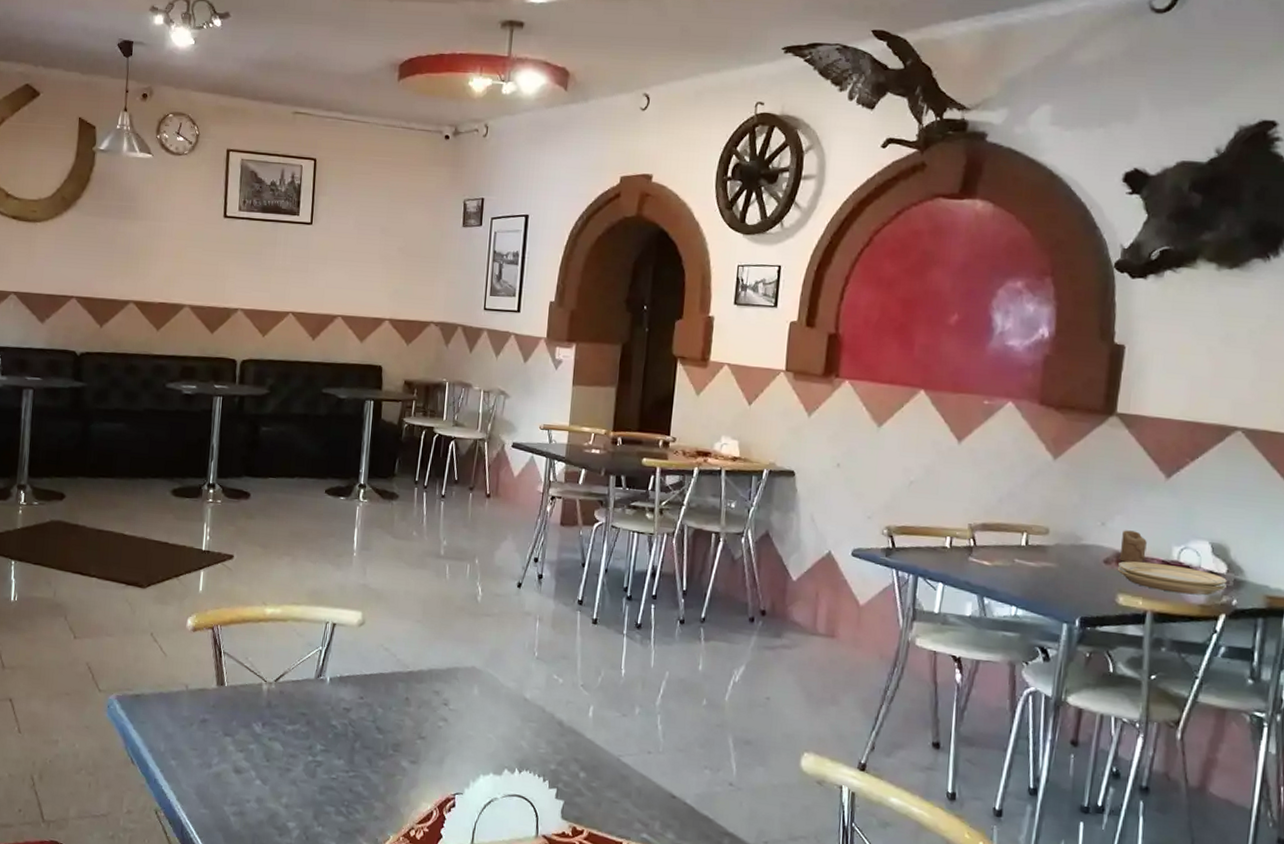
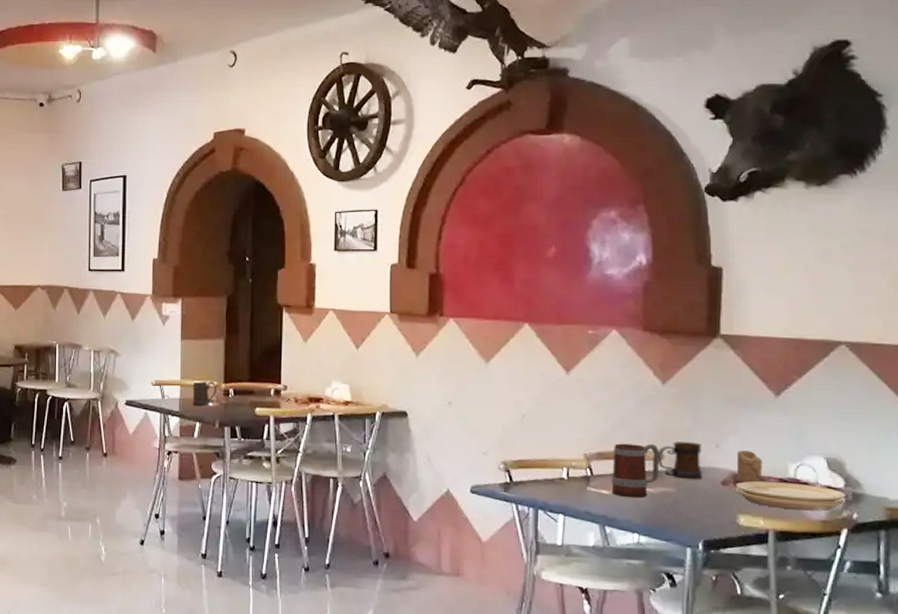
beer mug: none [579,428,606,454] -> present [192,381,218,407]
beer mug: none [993,515,1045,572] -> present [611,443,660,499]
beer mug: none [1042,517,1088,557] -> present [658,442,703,479]

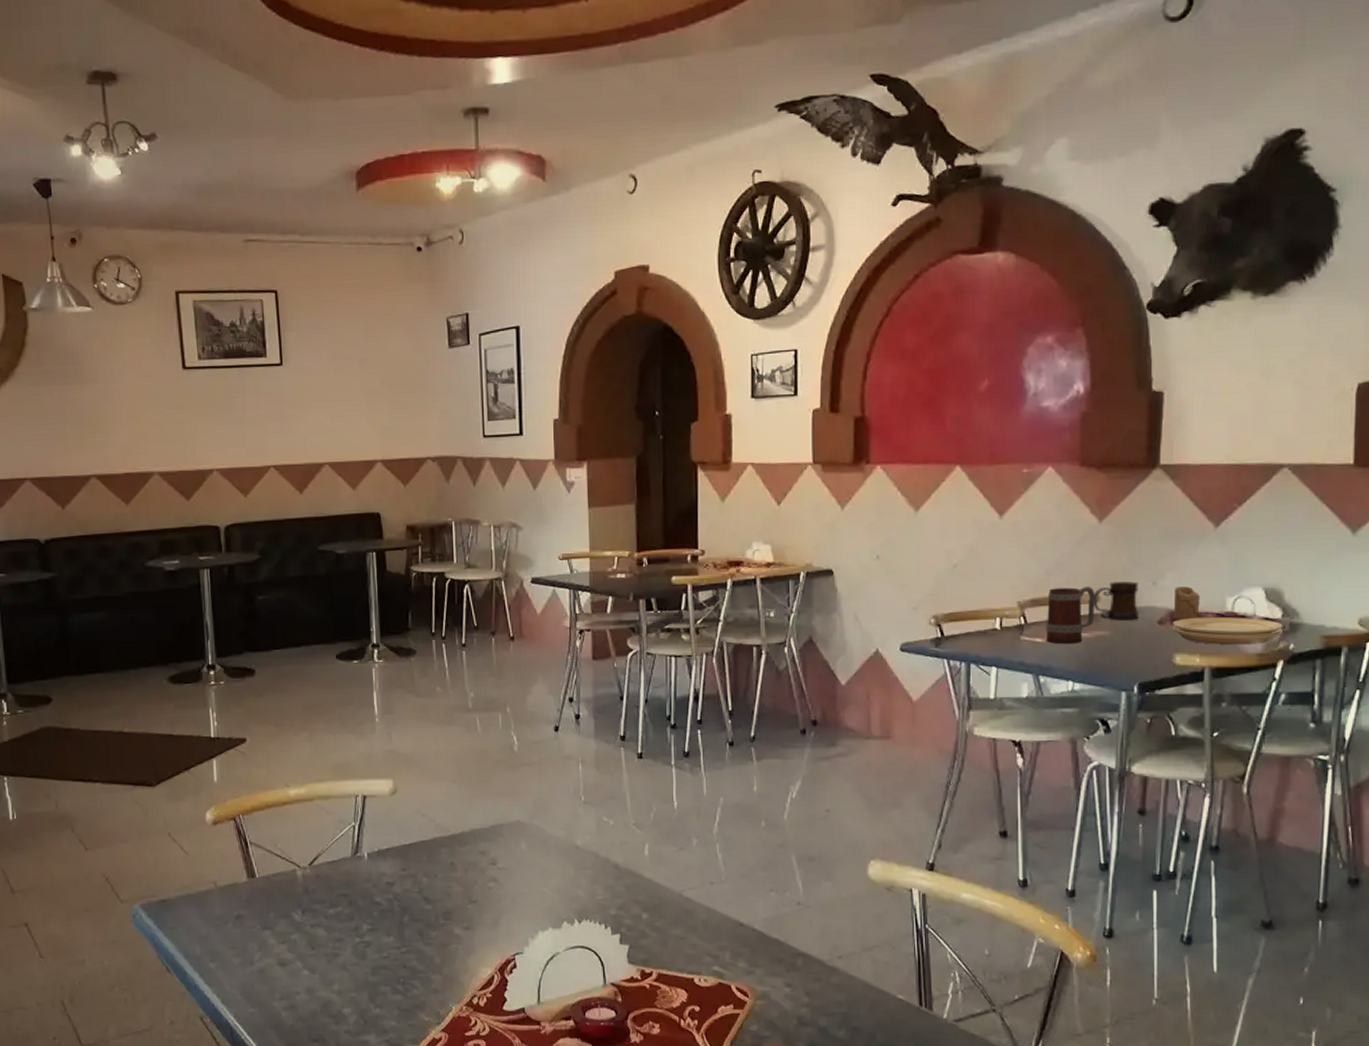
beer mug: present [192,381,218,407] -> none [603,551,630,579]

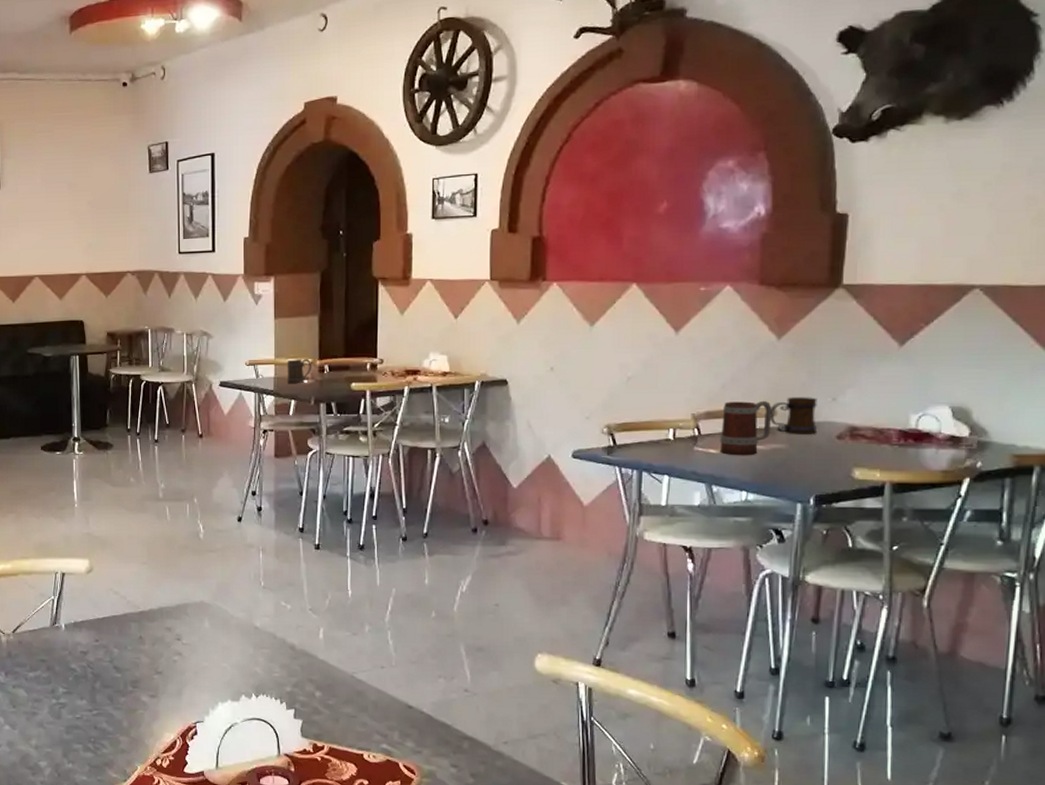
beer mug: none [603,551,630,579] -> present [287,359,312,384]
plate: present [1172,616,1283,645] -> none [851,433,970,461]
candle: present [1173,586,1200,621] -> none [853,403,882,437]

